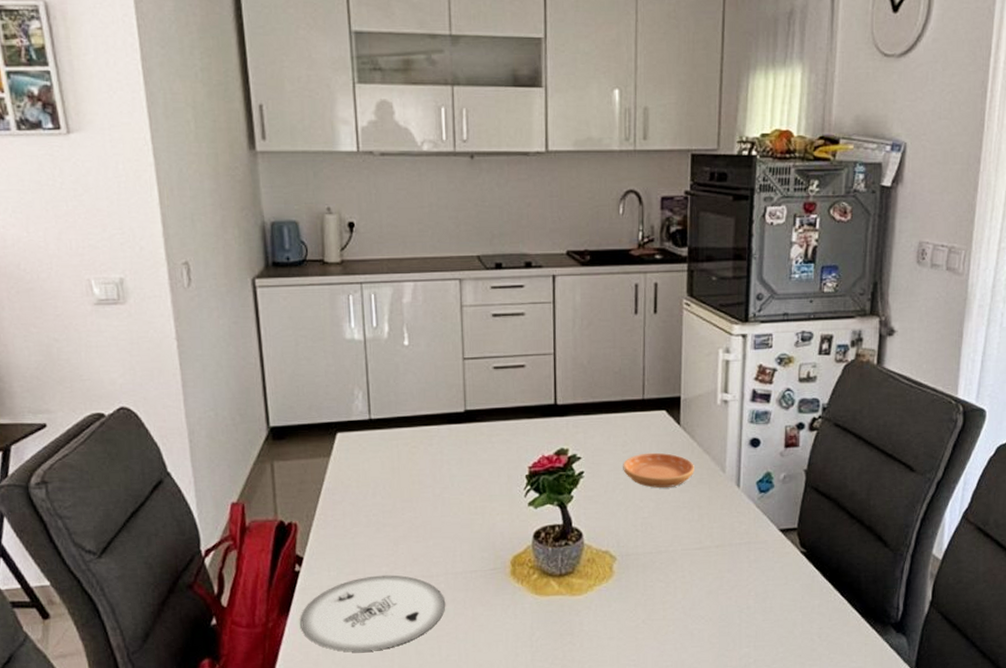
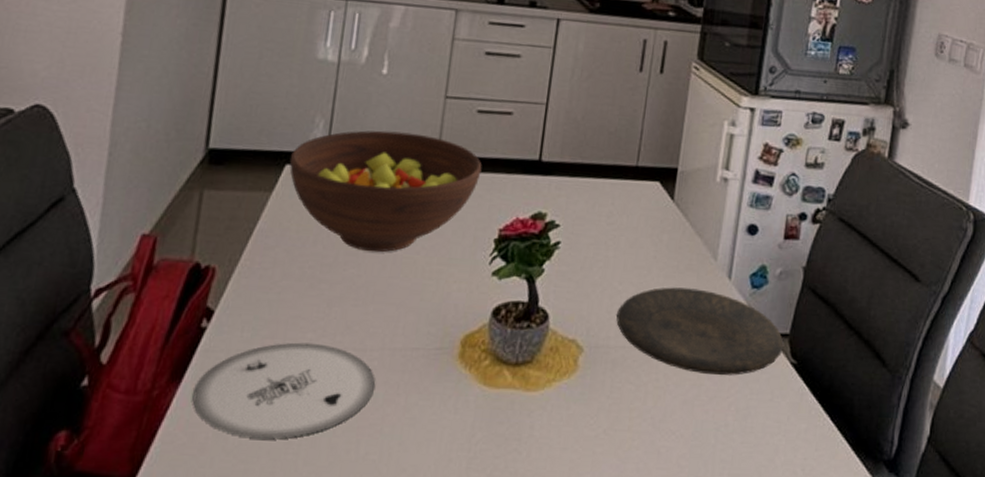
fruit bowl: none [339,393,506,497] -> present [289,130,482,253]
saucer: present [623,452,694,488] -> none [604,228,684,271]
plate: none [642,498,793,568] -> present [616,287,784,376]

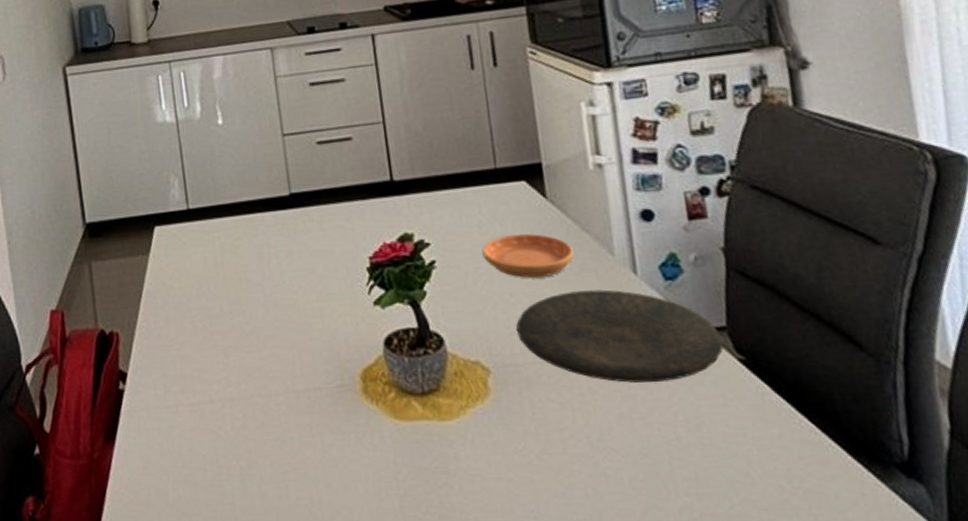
plate: present [192,342,376,439] -> none [127,393,290,492]
fruit bowl: present [289,130,482,253] -> none [156,175,337,299]
saucer: none [604,228,684,271] -> present [482,233,574,278]

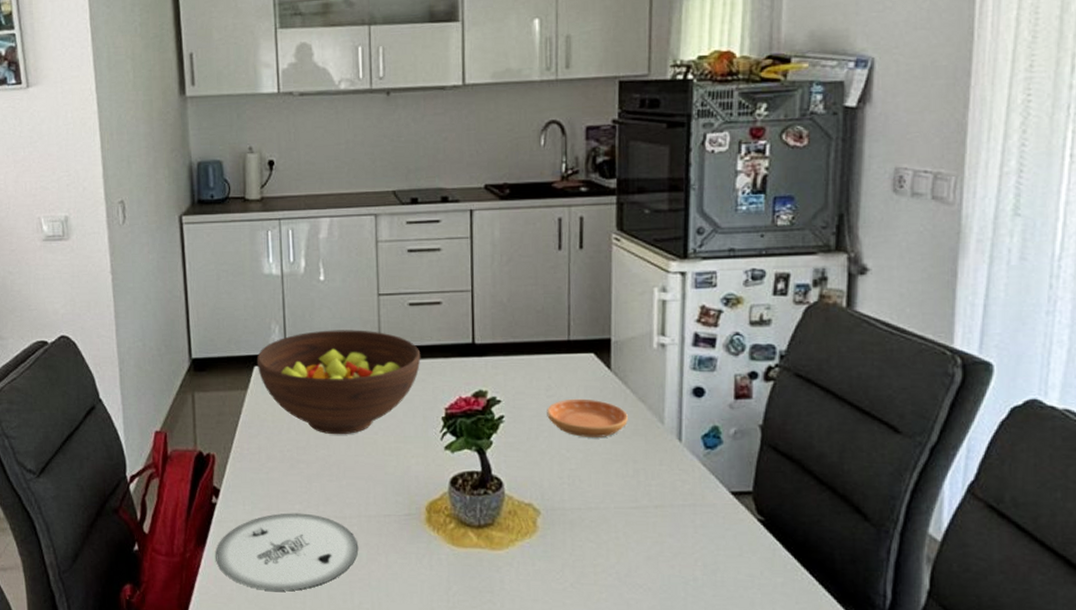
plate: none [127,393,290,492] -> present [216,513,359,591]
fruit bowl: none [156,175,337,299] -> present [256,330,421,435]
plate: present [516,289,724,383] -> none [568,452,747,533]

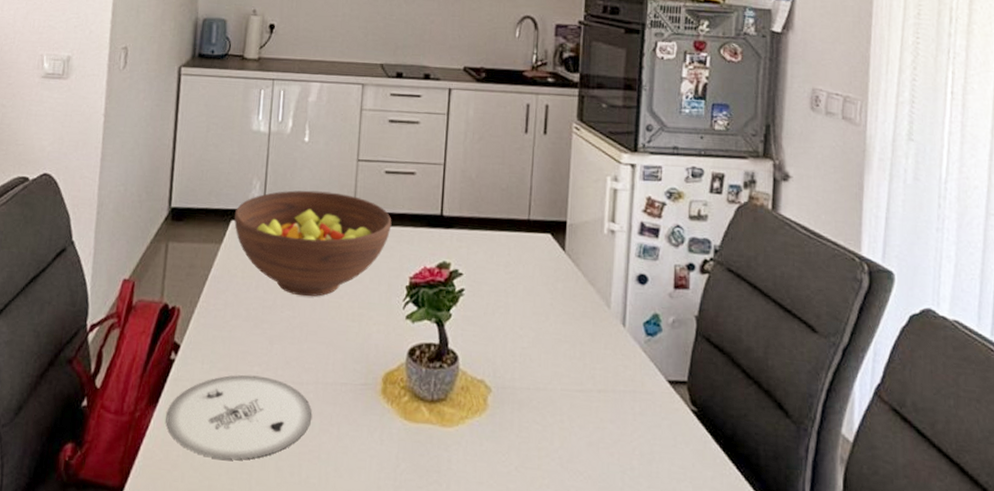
saucer: present [547,398,628,437] -> none [504,277,578,318]

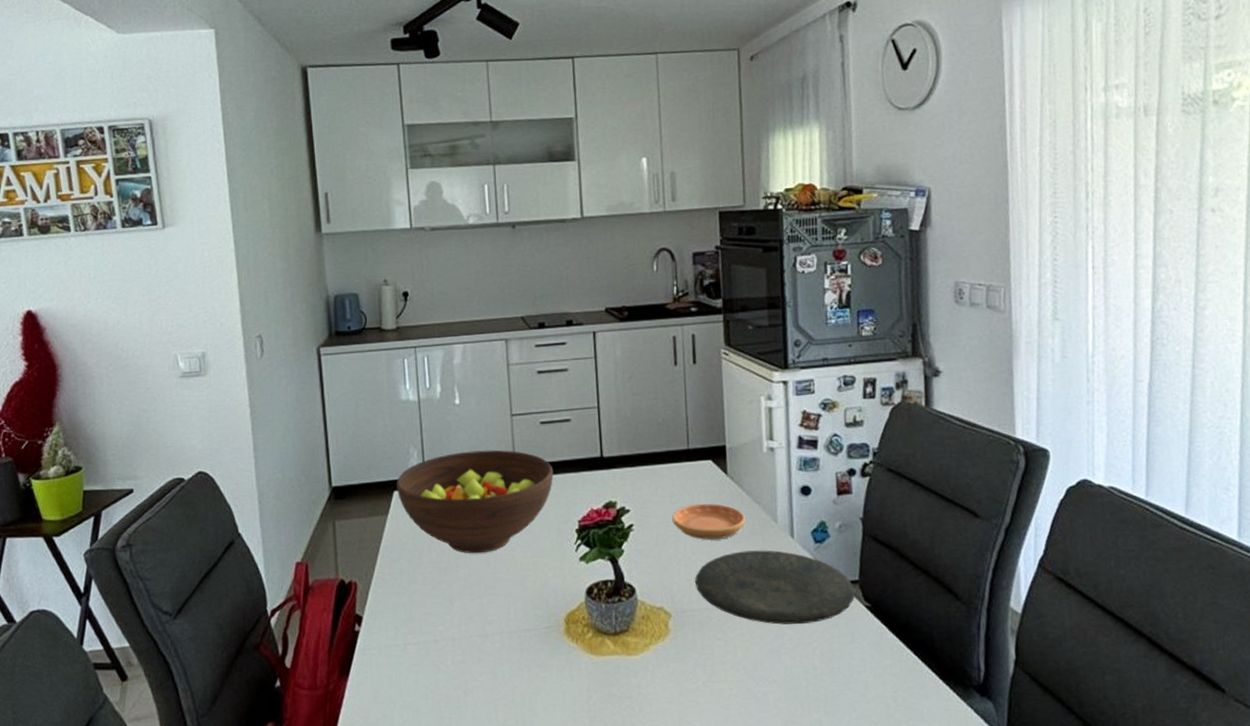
plate: present [166,374,312,460] -> none [359,634,502,716]
saucer: none [504,277,578,318] -> present [672,503,746,540]
plate: none [520,332,682,420] -> present [695,550,855,625]

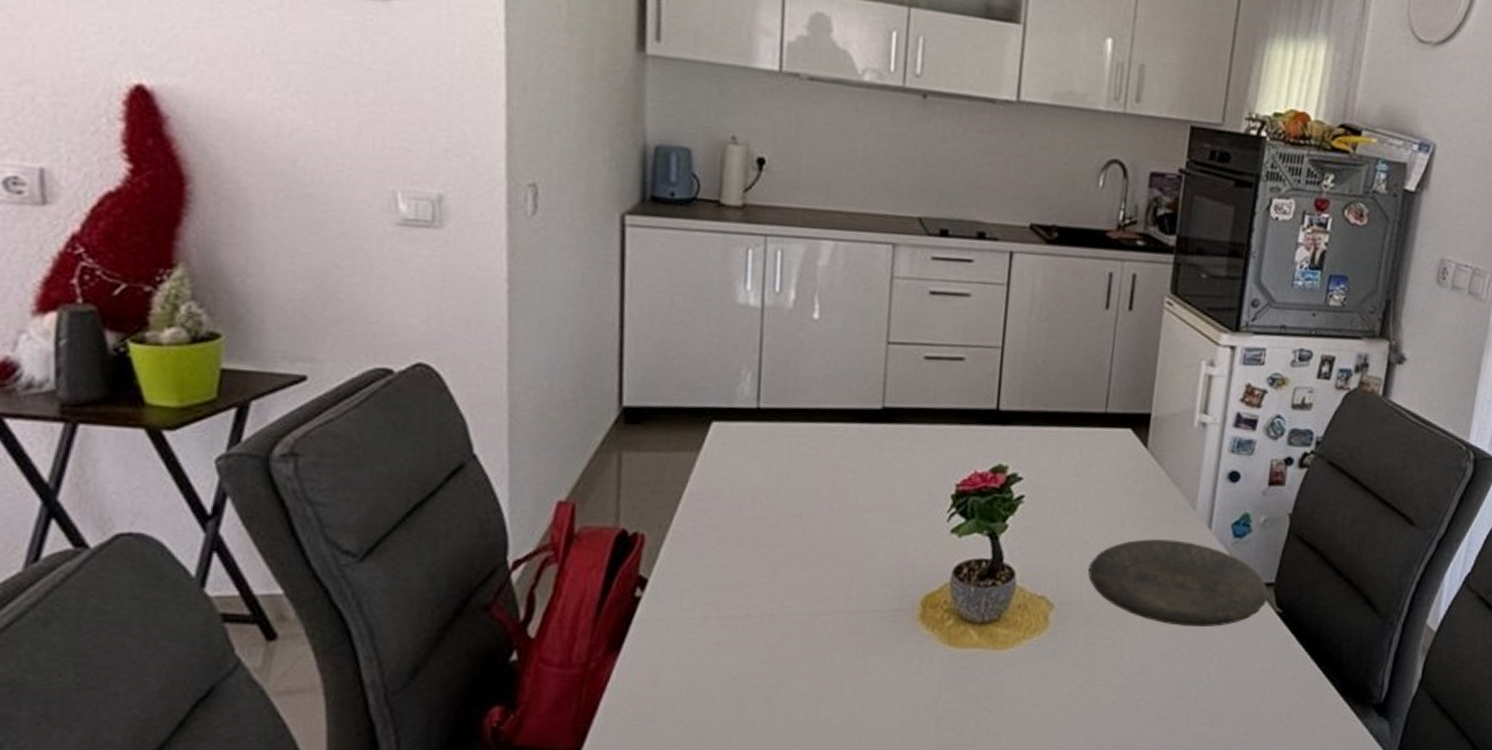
fruit bowl: present [396,449,554,554] -> none [716,381,933,513]
saucer: present [672,503,746,540] -> none [1073,478,1160,523]

